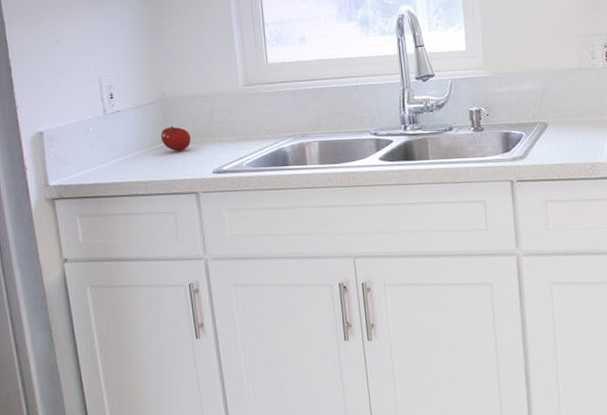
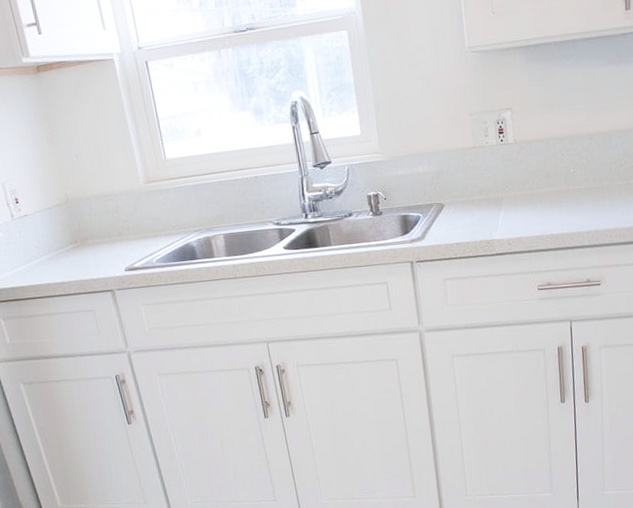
fruit: present [160,125,190,151] -> none [70,227,100,252]

